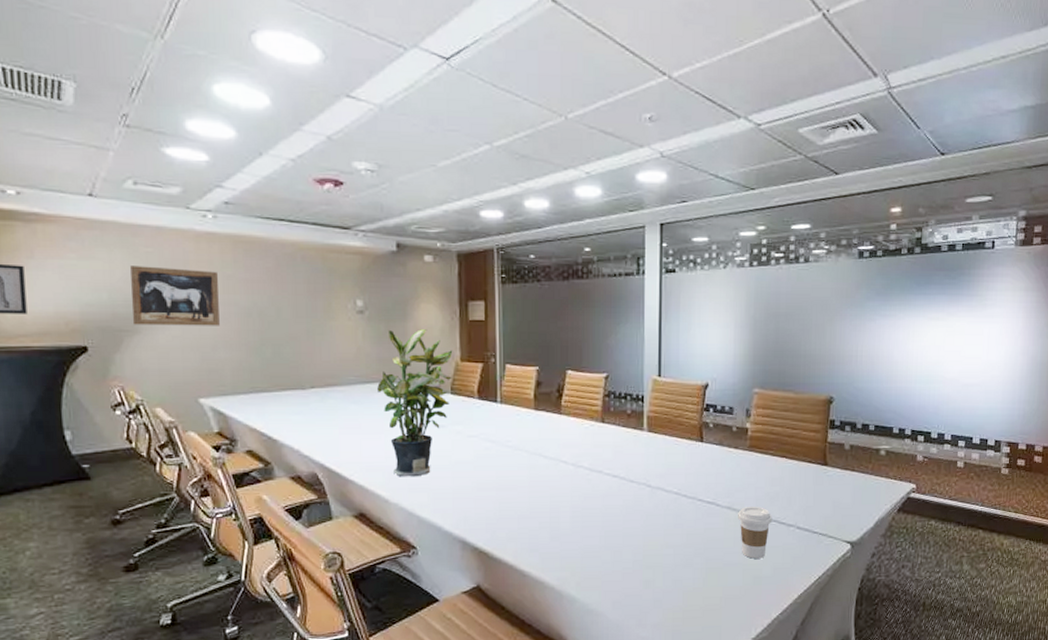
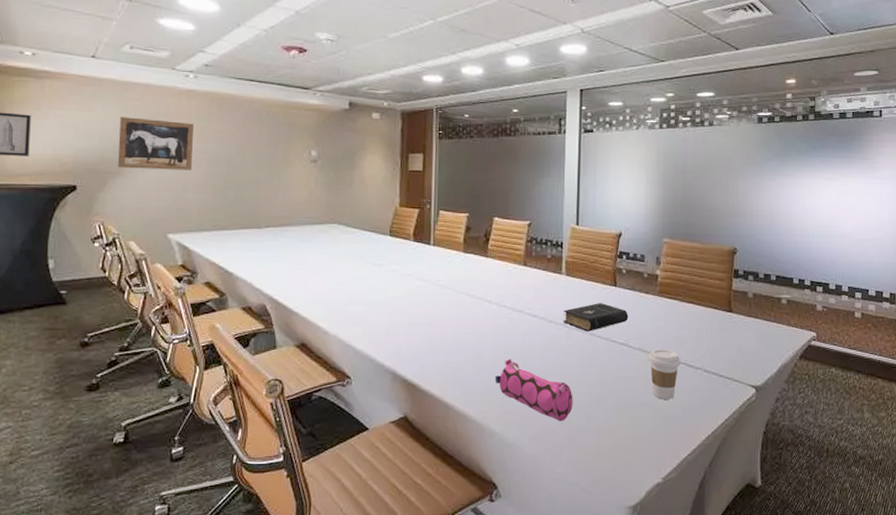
potted plant: present [377,329,453,477] -> none [324,177,393,311]
pencil case: none [573,522,658,586] -> present [495,358,573,422]
book: none [645,459,717,491] -> present [563,302,629,332]

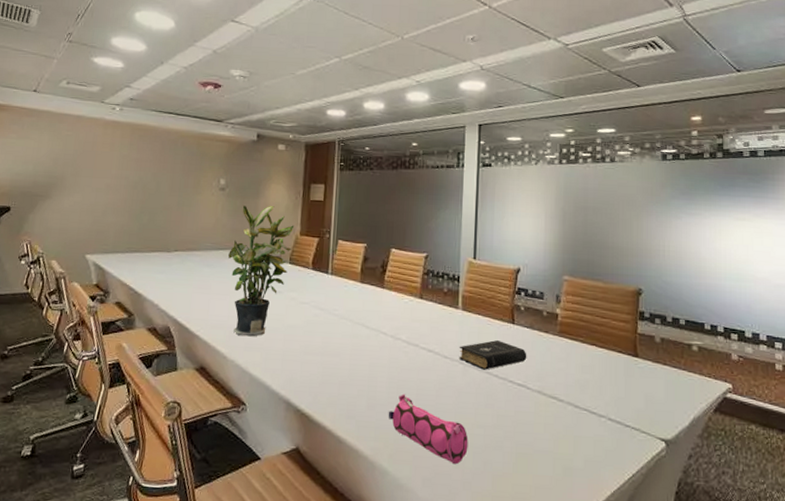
wall art: present [117,117,193,171] -> none [47,145,116,195]
potted plant: none [324,177,393,311] -> present [228,206,295,337]
coffee cup: present [648,349,681,399] -> none [548,392,583,448]

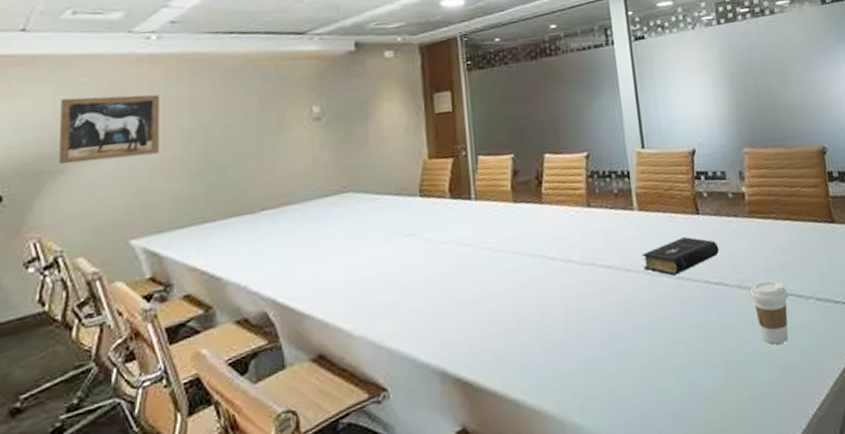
wall art: none [47,145,116,195] -> present [58,94,159,165]
potted plant: present [228,206,295,337] -> none [337,129,420,303]
pencil case: present [388,394,468,465] -> none [571,326,672,397]
coffee cup: none [548,392,583,448] -> present [750,280,789,345]

